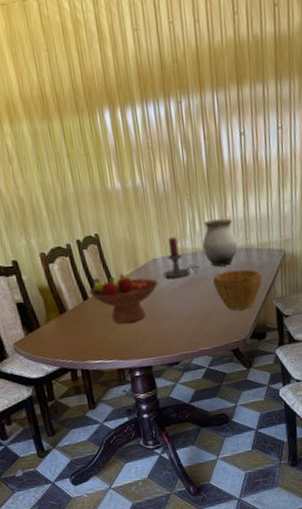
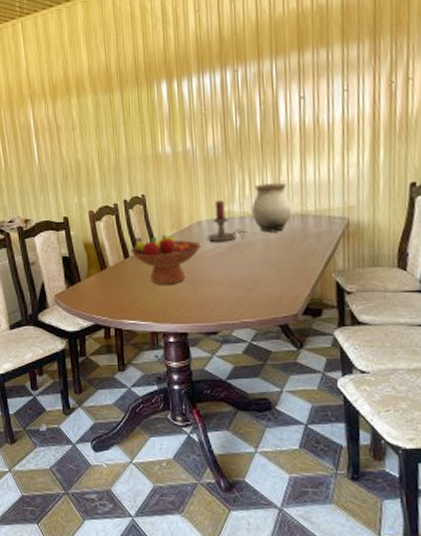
bowl: present [213,269,262,311] -> none [262,237,320,282]

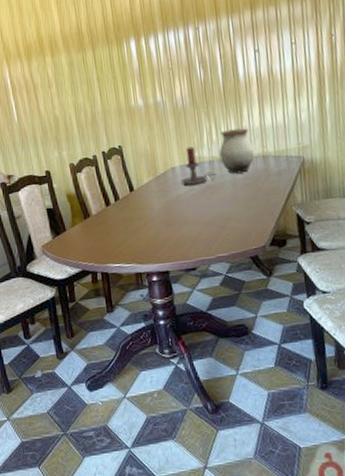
fruit bowl: present [130,234,201,285] -> none [110,181,176,229]

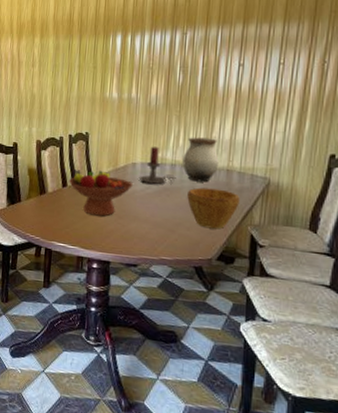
fruit bowl: none [110,181,176,229] -> present [68,169,133,217]
bowl: none [230,176,281,217] -> present [187,187,240,229]

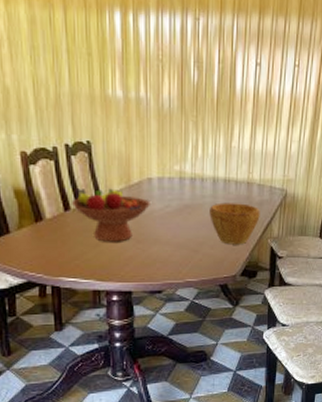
candle holder: present [138,146,175,184] -> none [156,158,195,201]
vase: present [182,137,219,183] -> none [203,147,239,197]

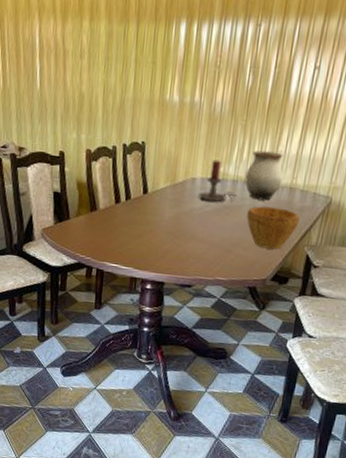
fruit bowl: present [71,188,150,242] -> none [122,184,191,236]
candle holder: none [156,158,195,201] -> present [198,159,236,202]
vase: none [203,147,239,197] -> present [244,150,283,201]

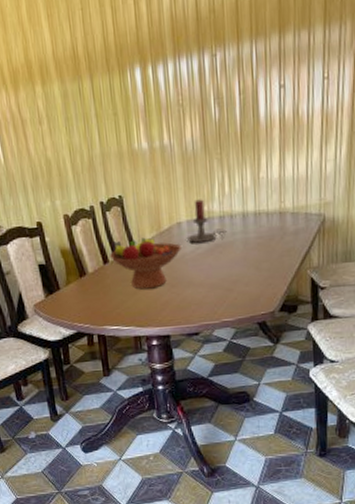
fruit bowl: none [122,184,191,236] -> present [109,237,181,290]
vase: present [244,150,283,201] -> none [231,179,270,232]
bowl: present [246,206,300,250] -> none [241,235,296,280]

